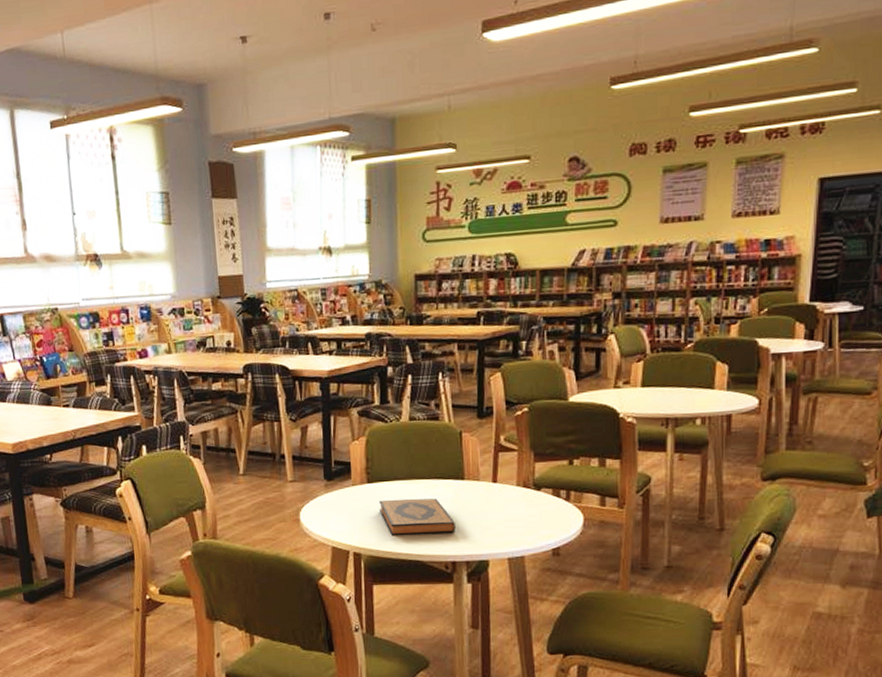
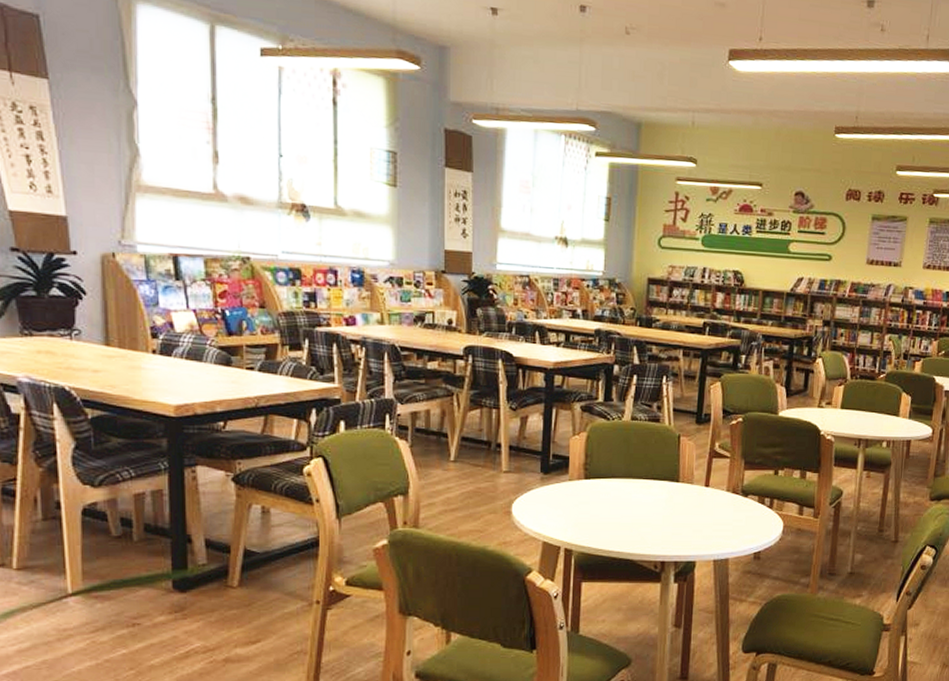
hardback book: present [379,498,456,536] -> none [595,497,667,534]

